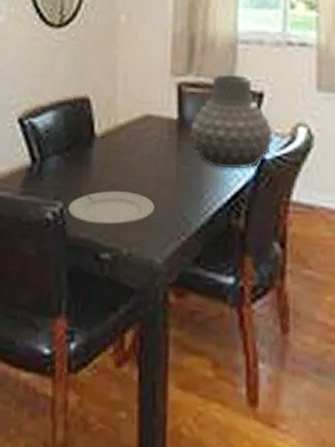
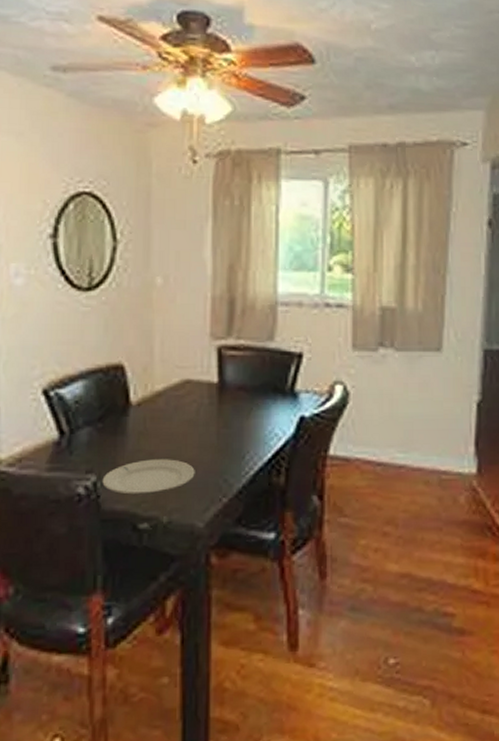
vase: present [190,73,274,169] -> none [230,336,312,429]

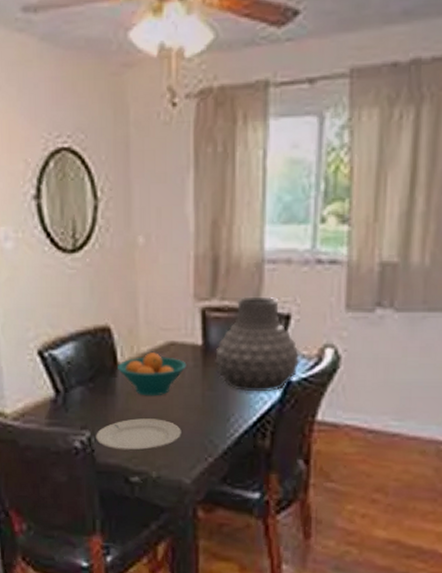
fruit bowl: none [130,390,202,436] -> present [118,352,187,396]
vase: none [230,336,312,429] -> present [215,296,300,392]

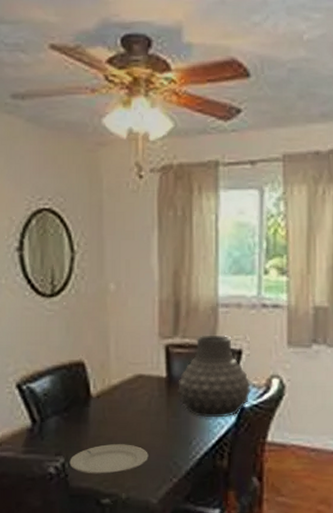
fruit bowl: present [118,352,187,396] -> none [91,384,153,424]

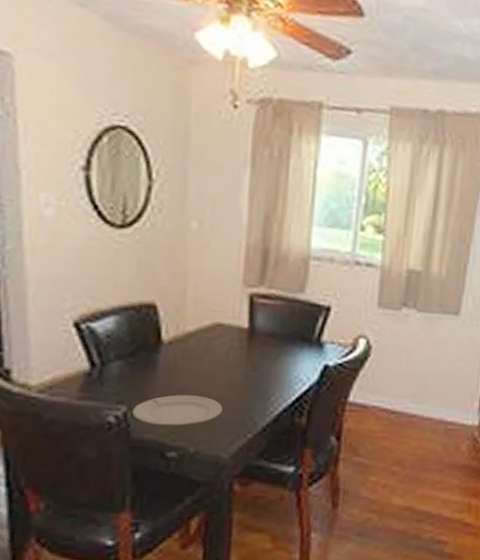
vase: present [178,335,251,418] -> none [259,287,337,375]

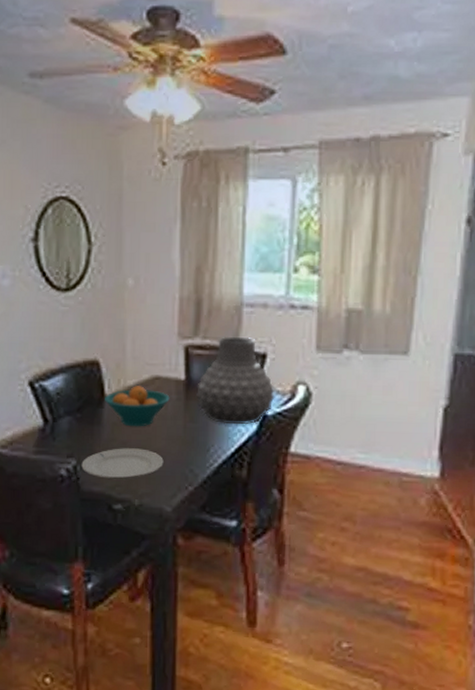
fruit bowl: none [161,332,232,374] -> present [105,386,170,427]
vase: none [259,287,337,375] -> present [196,336,275,425]

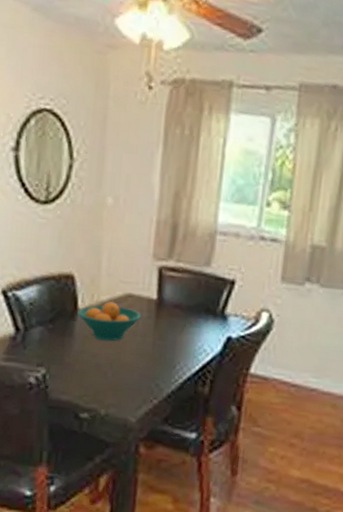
plate: present [81,448,164,480] -> none [50,360,131,391]
vase: present [196,336,275,425] -> none [167,261,240,346]

